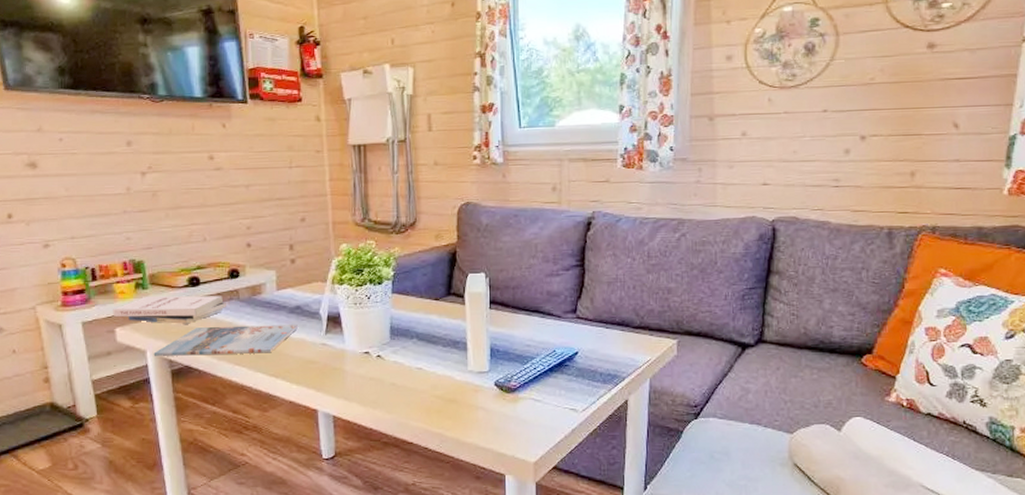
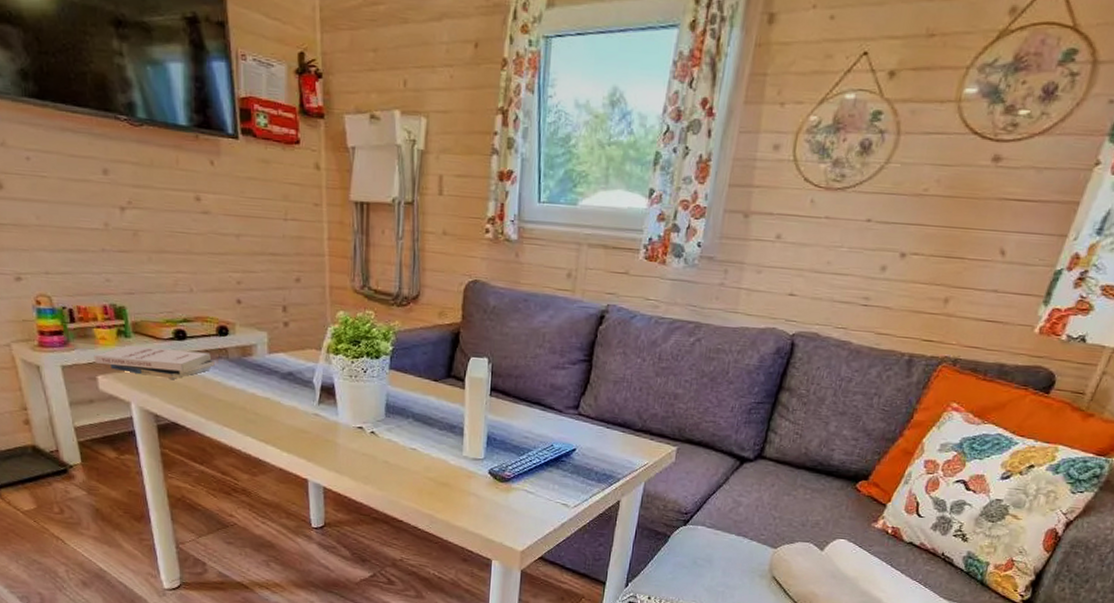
magazine: present [153,325,298,356] -> none [138,384,290,418]

